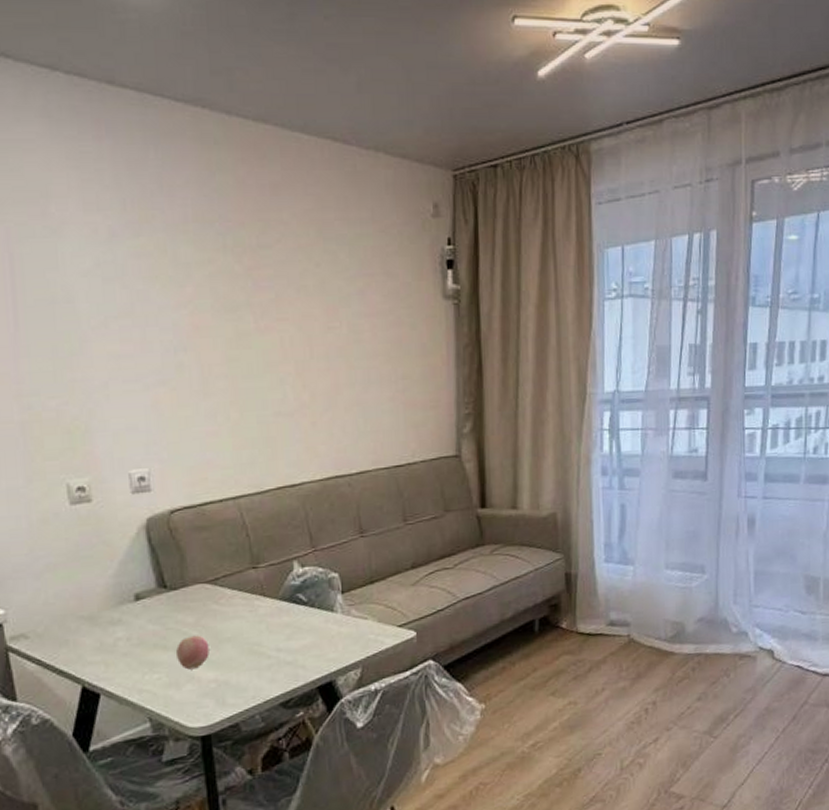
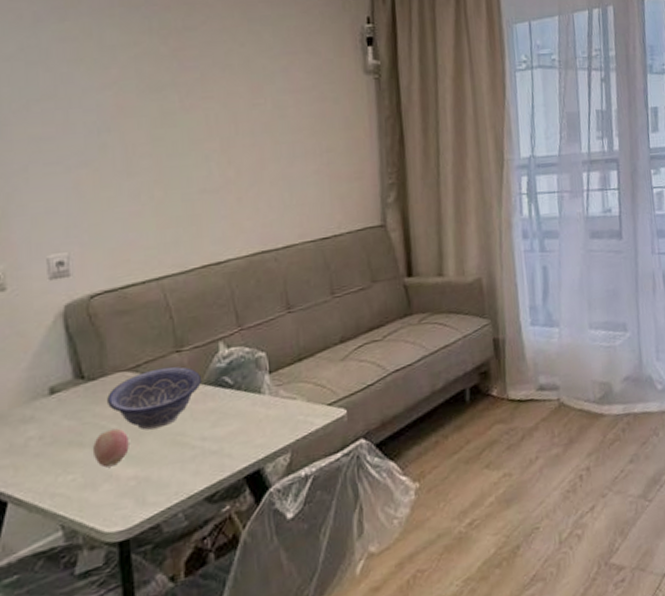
decorative bowl: none [188,581,276,639] -> present [107,366,201,431]

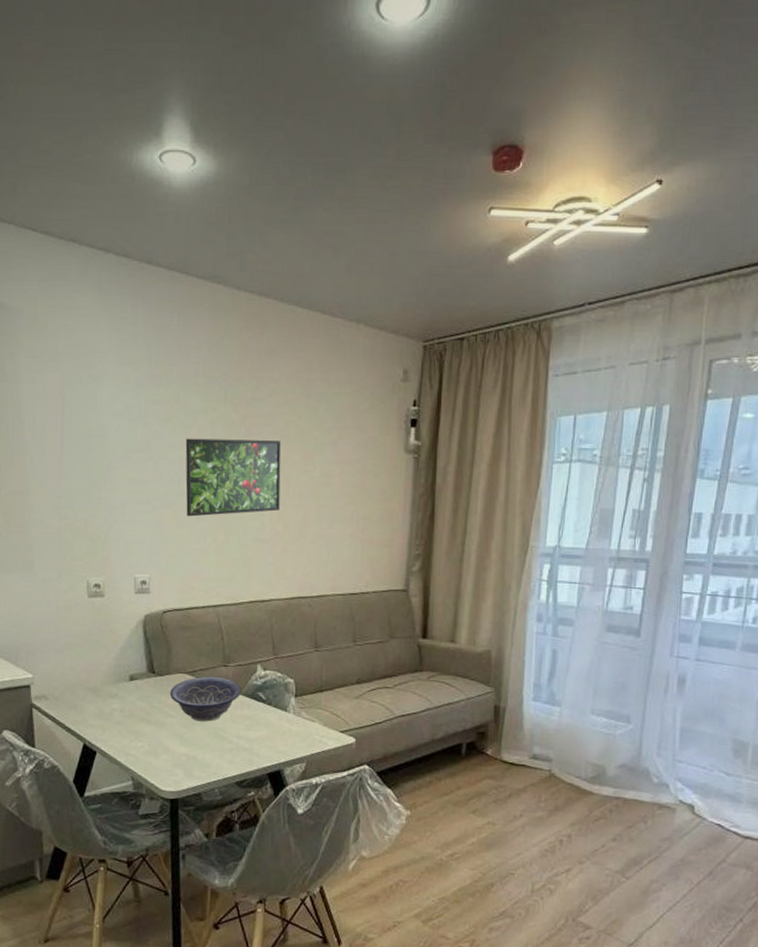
apple: present [93,428,129,468] -> none [158,715,183,743]
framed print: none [103,73,229,174] -> present [185,438,281,517]

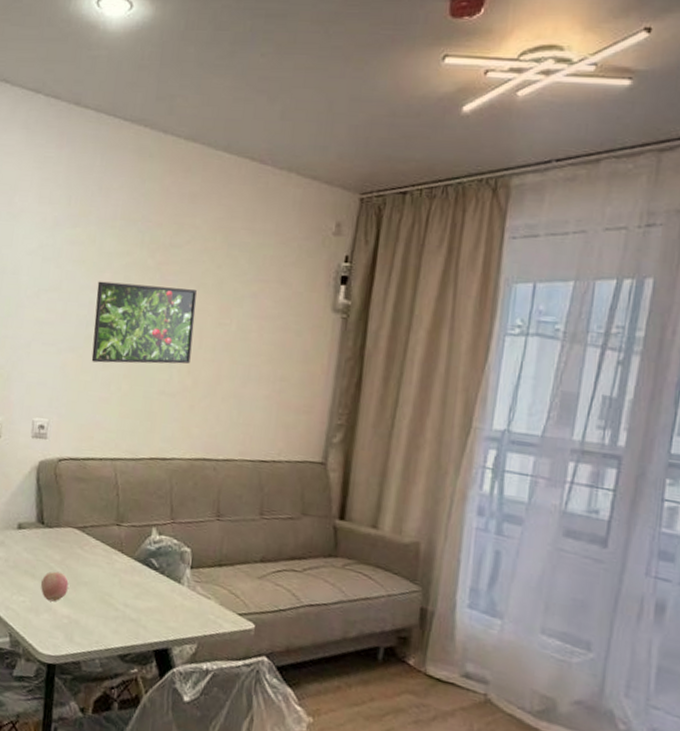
apple: none [158,715,183,743] -> present [41,571,69,602]
decorative bowl: present [170,676,241,722] -> none [57,533,133,584]

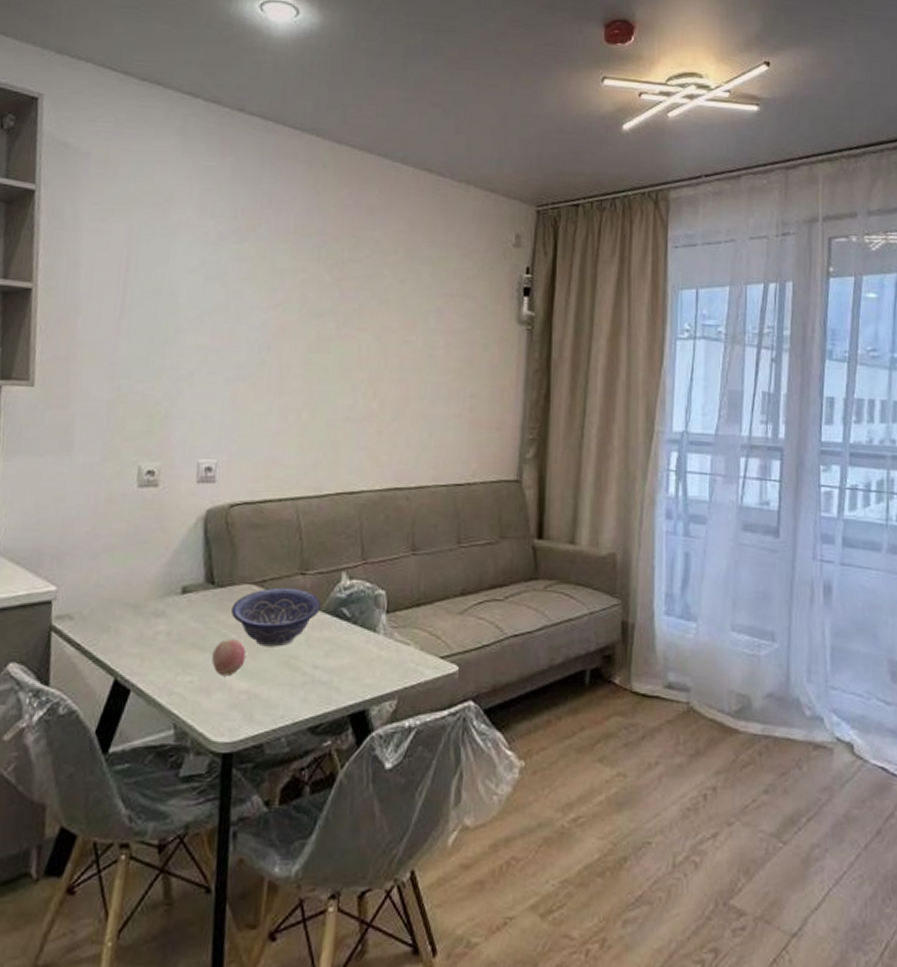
decorative bowl: none [57,533,133,584] -> present [231,587,321,647]
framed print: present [91,281,197,364] -> none [265,300,380,391]

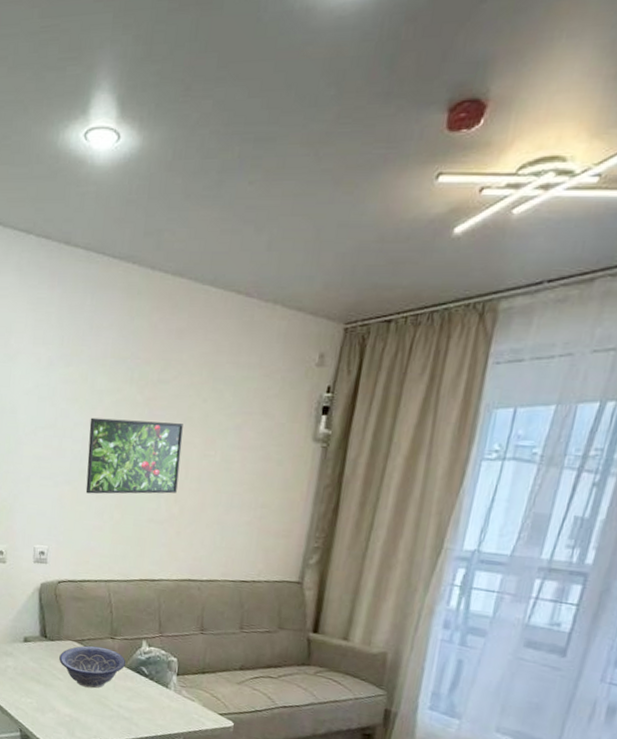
apple: present [212,639,246,676] -> none [45,678,69,703]
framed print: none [265,300,380,391] -> present [85,417,183,495]

